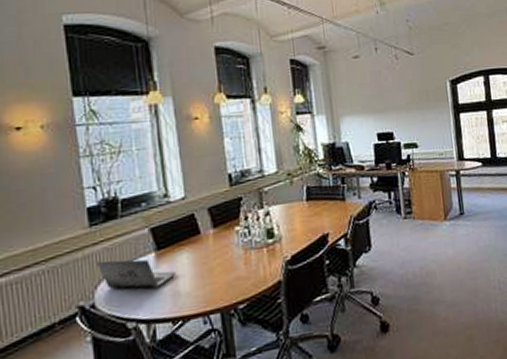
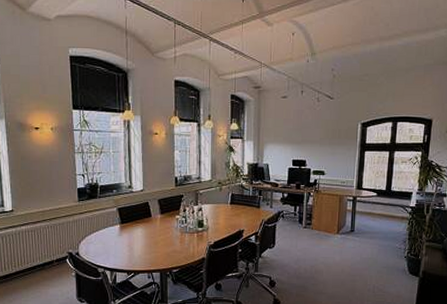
laptop: present [96,259,177,290] -> none [81,225,133,249]

